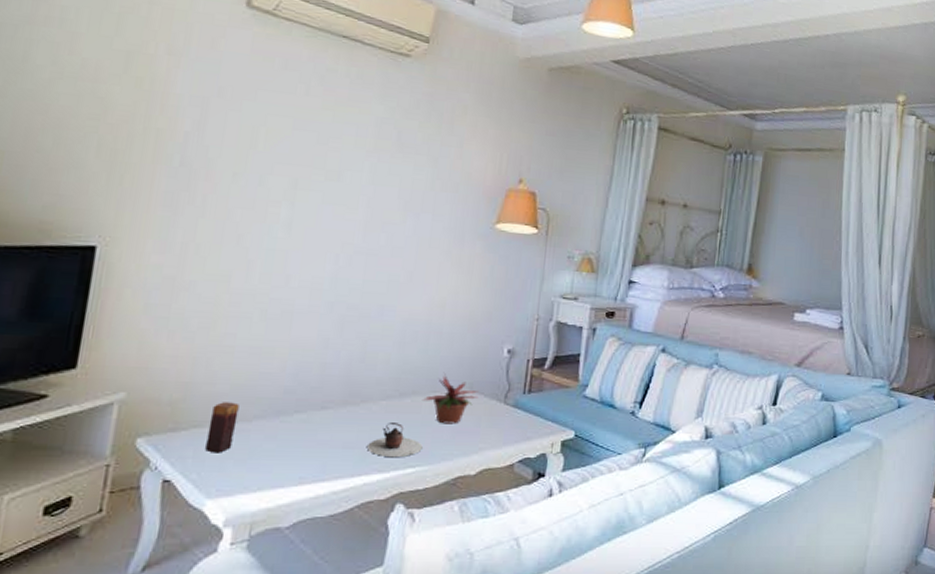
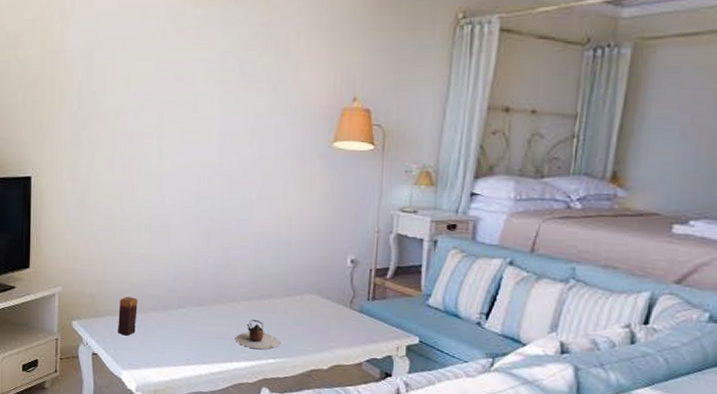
potted plant: present [422,373,479,424] -> none [277,280,326,325]

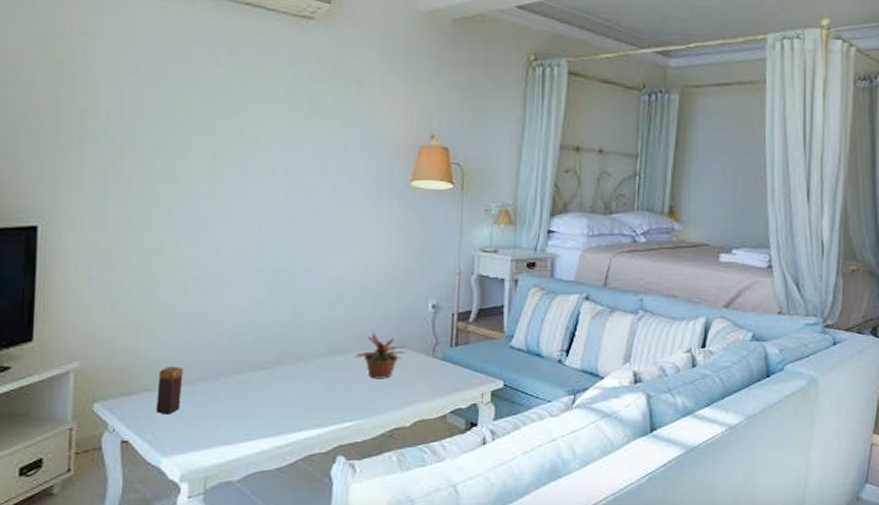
teapot: present [236,320,281,350] -> none [306,380,358,413]
potted plant: none [277,280,326,325] -> present [353,330,407,379]

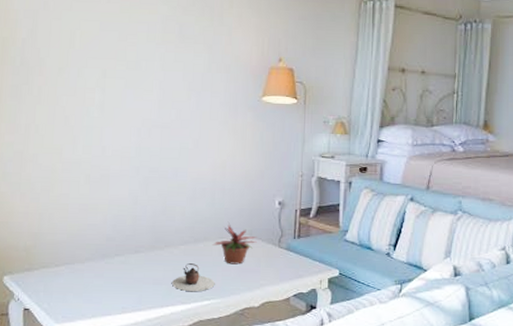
candle: present [156,367,183,415] -> none [52,248,75,288]
teapot: none [306,380,358,413] -> present [172,263,215,292]

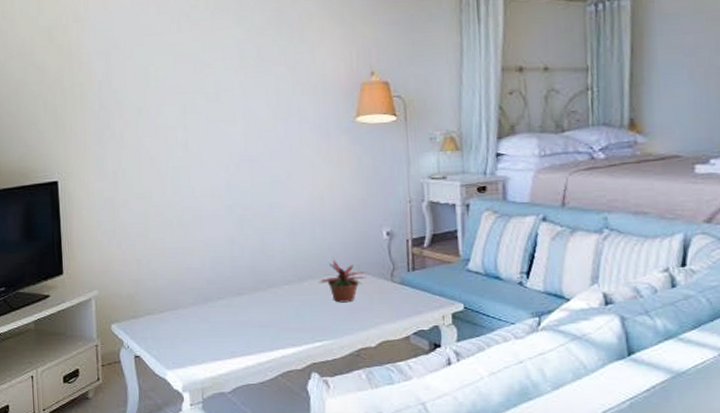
teapot: present [172,263,215,292] -> none [280,304,325,334]

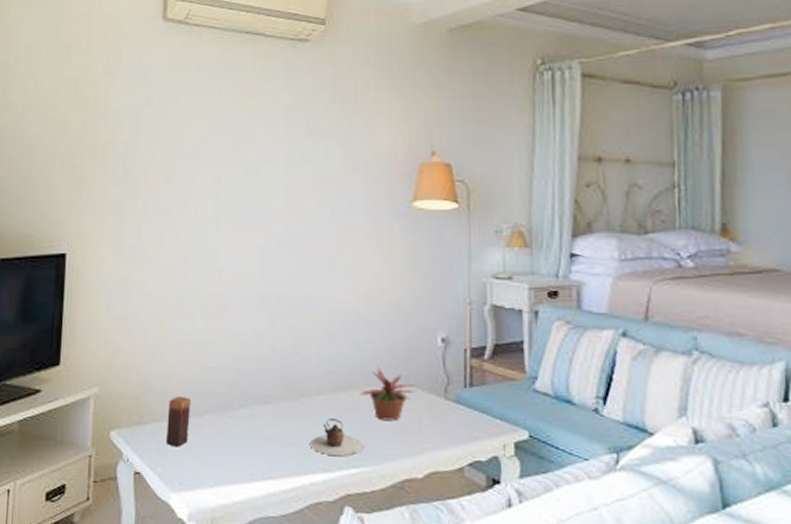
candle: none [158,293,177,334] -> present [166,396,191,447]
teapot: none [280,304,325,334] -> present [310,419,365,457]

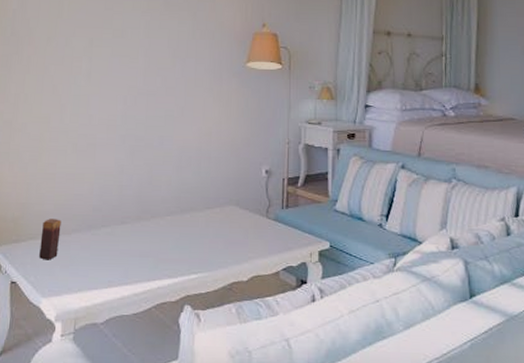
teapot: present [310,419,365,457] -> none [159,235,202,265]
potted plant: present [358,366,416,421] -> none [198,192,244,236]

